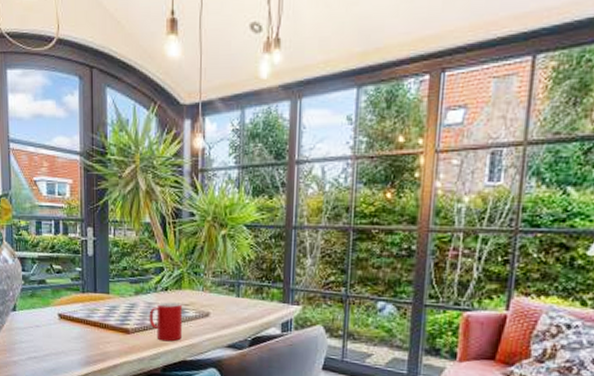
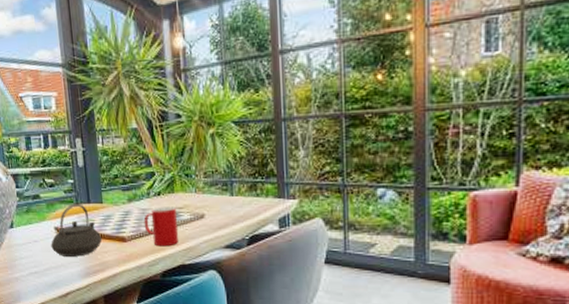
teapot: none [53,292,106,345] -> present [51,204,103,257]

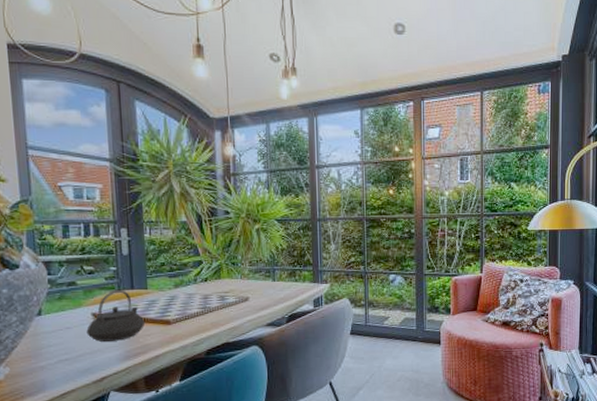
cup: present [143,206,179,247] -> none [190,291,224,328]

